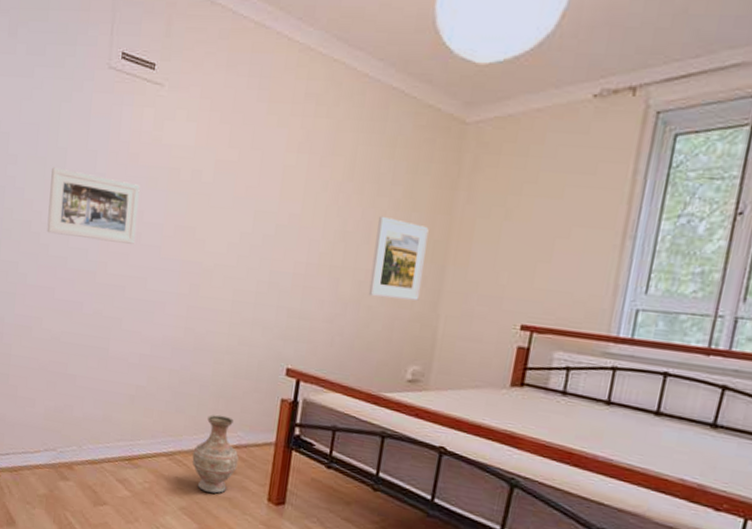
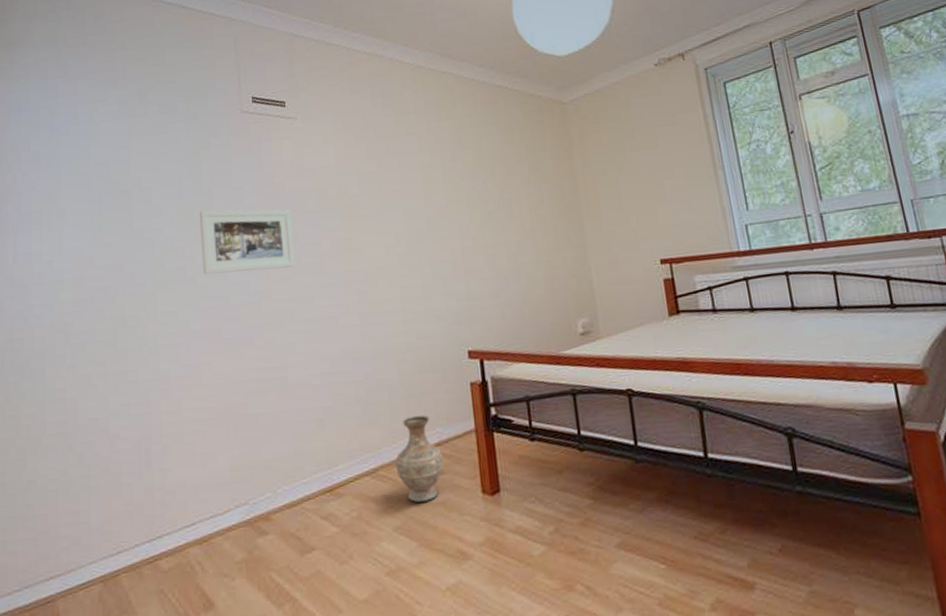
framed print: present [368,215,429,301] -> none [515,192,569,265]

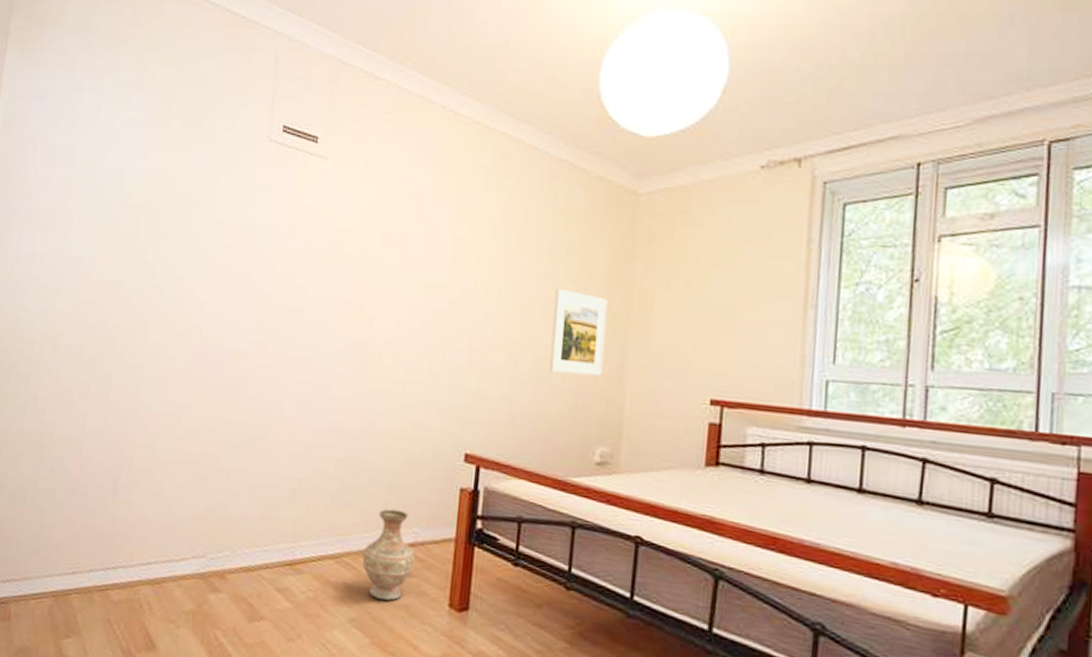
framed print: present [200,209,296,275] -> none [200,242,302,322]
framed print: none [515,192,569,265] -> present [549,288,608,376]

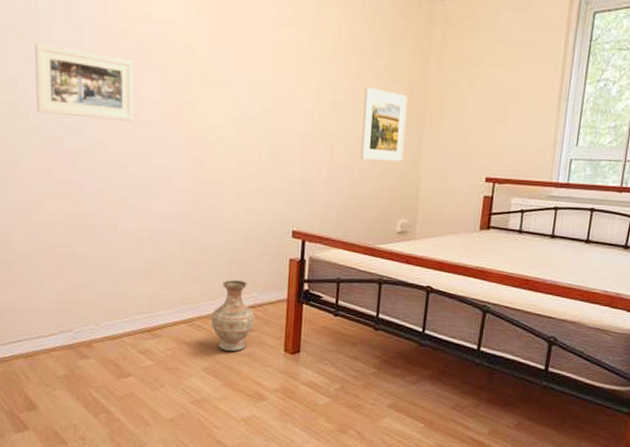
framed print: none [200,242,302,322] -> present [35,43,135,121]

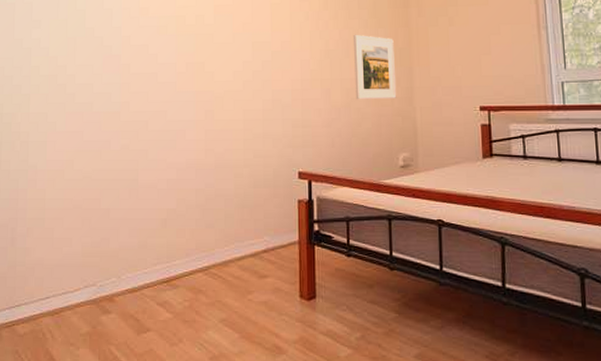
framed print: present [35,43,135,121] -> none [72,27,153,84]
vase: present [211,279,255,352] -> none [226,224,268,301]

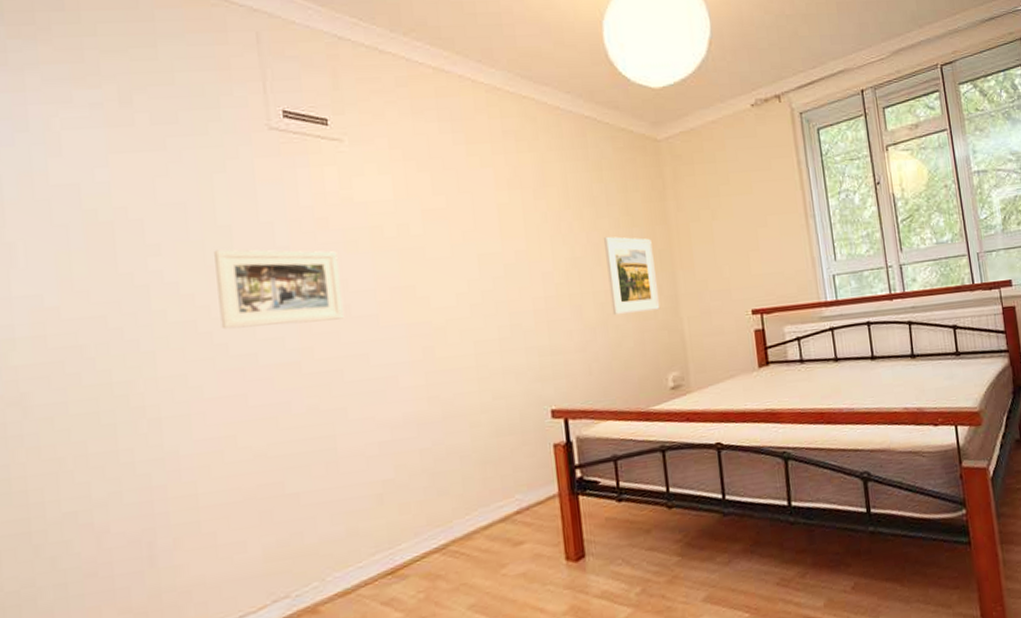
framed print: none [72,27,153,84] -> present [214,249,345,330]

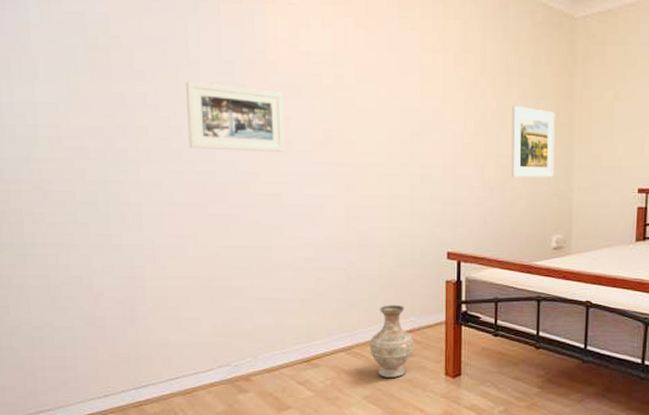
vase: none [469,481,524,577] -> present [370,304,413,379]

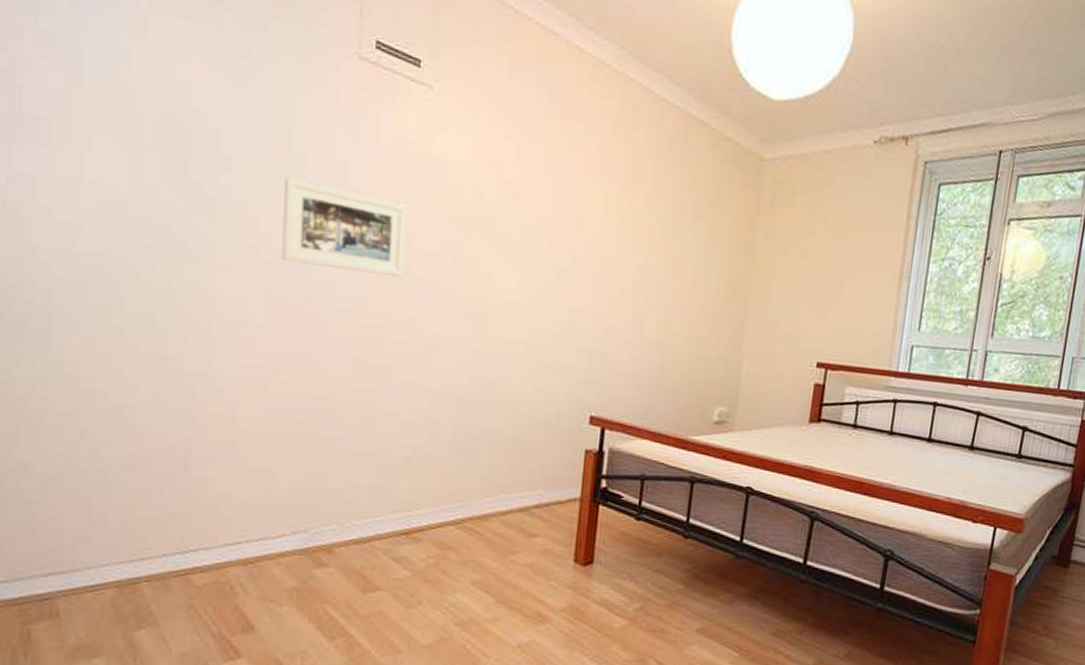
vase: present [370,304,413,379] -> none [485,472,540,562]
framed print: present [511,105,555,178] -> none [673,251,731,340]

